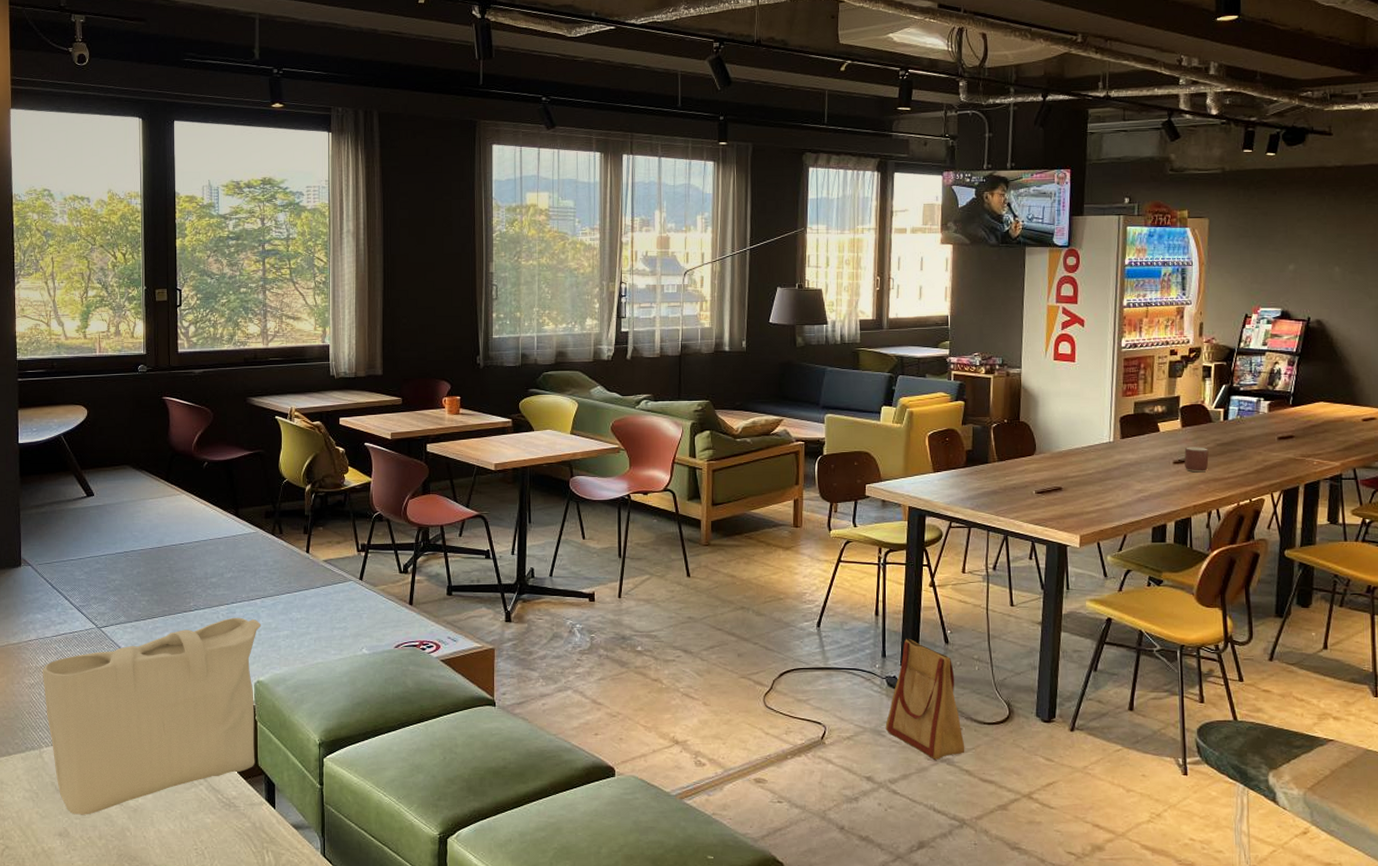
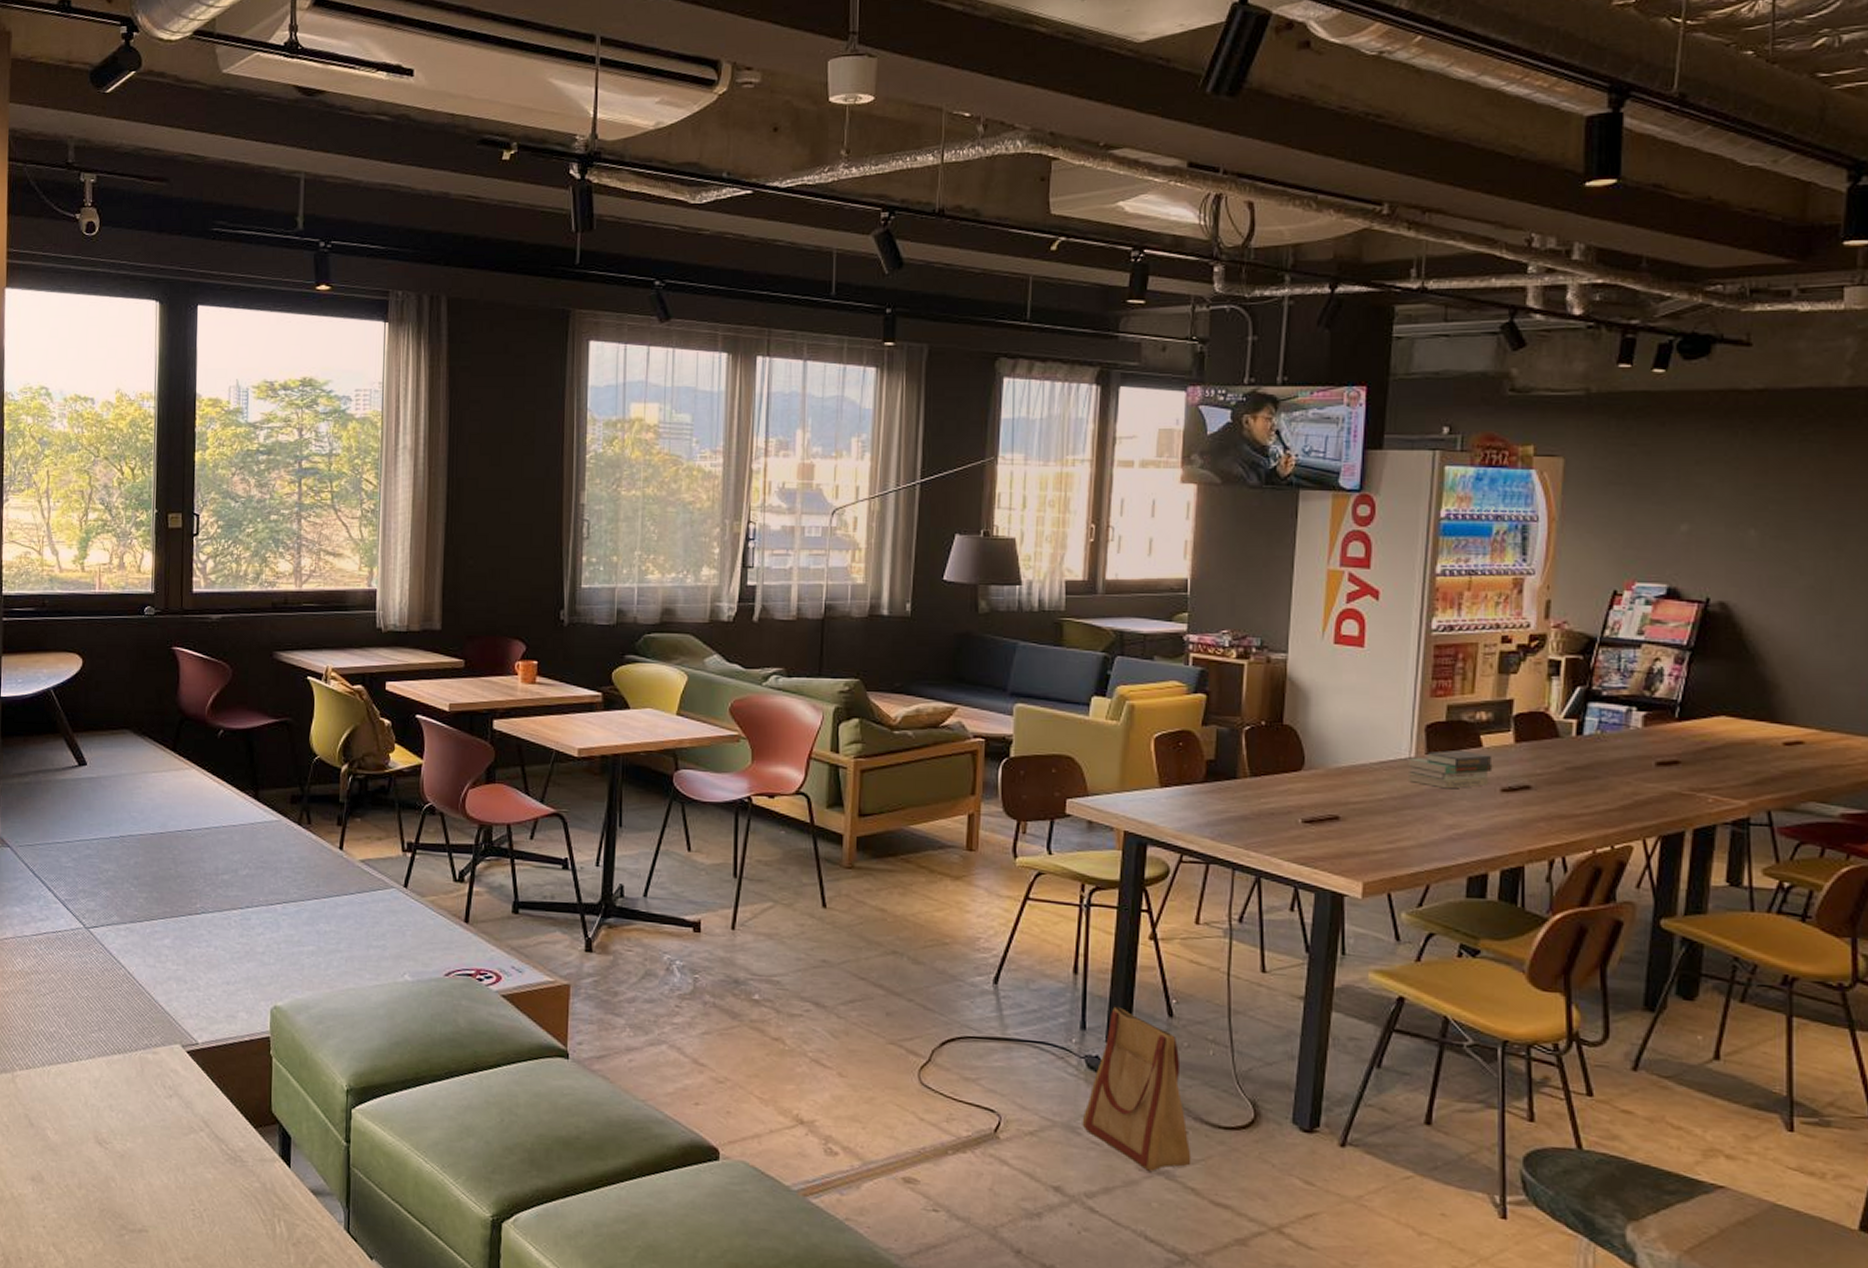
tote bag: present [42,617,262,815] -> none [18,925,282,1158]
books: none [1108,435,1167,464] -> present [1407,750,1493,789]
mug: present [1184,447,1209,473] -> none [1517,769,1553,806]

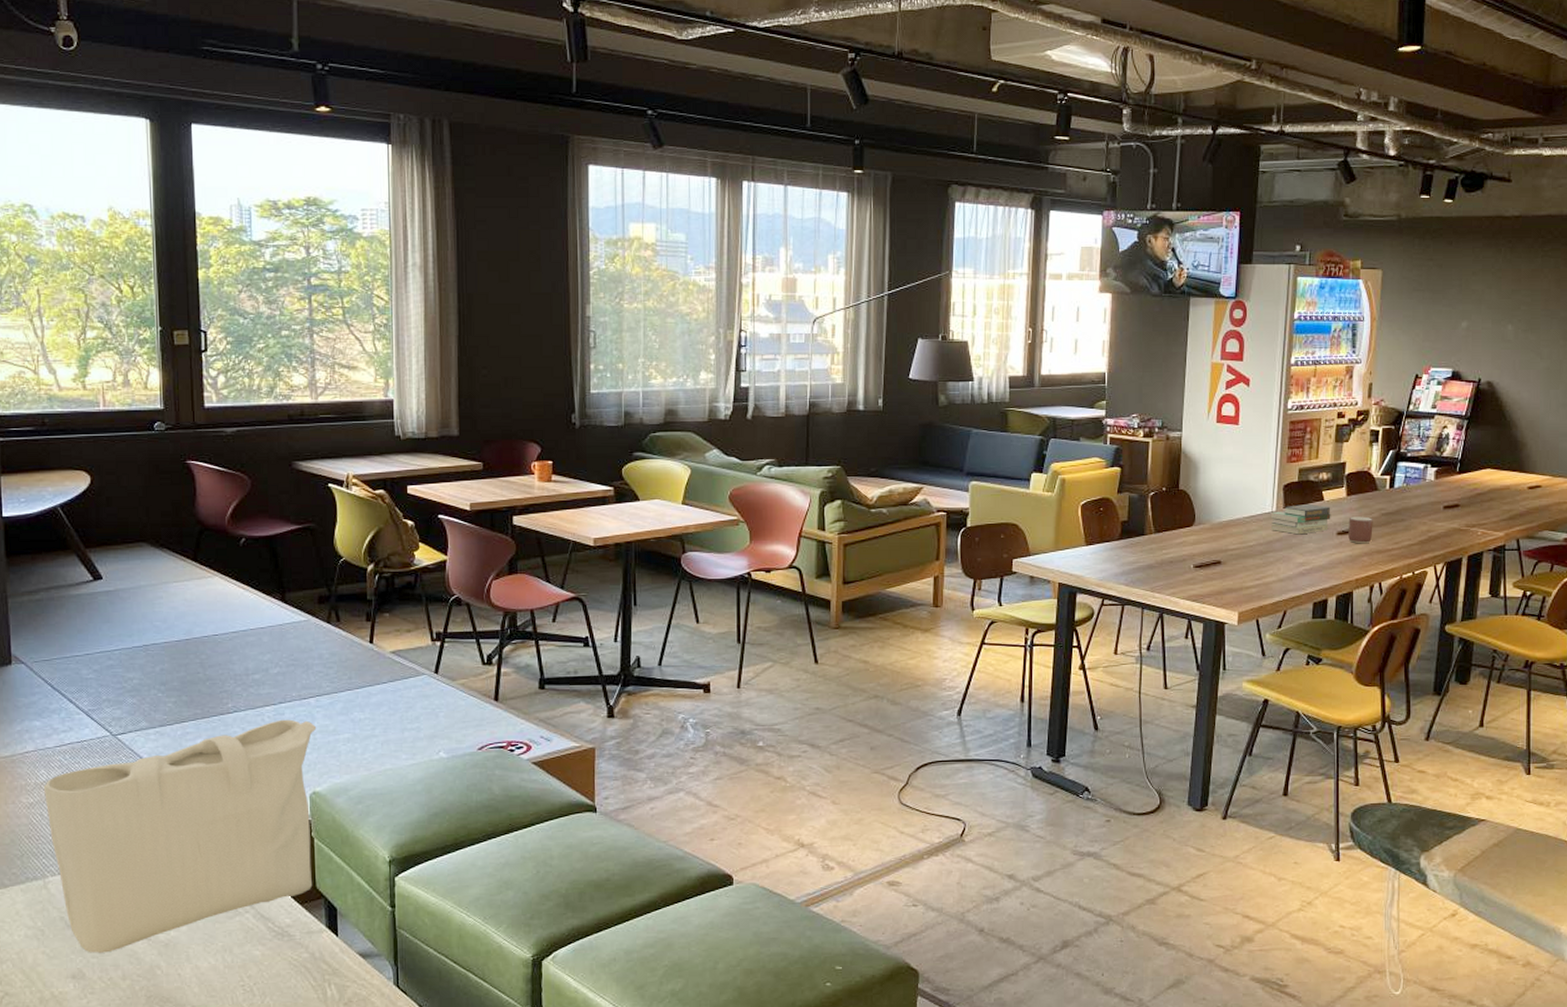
tote bag: none [18,925,282,1158] -> present [43,719,317,953]
shopping bag: present [1082,1006,1191,1171] -> none [1029,725,1113,854]
mug: none [1517,769,1553,806] -> present [1348,516,1373,544]

